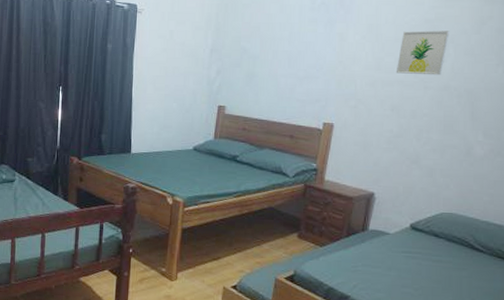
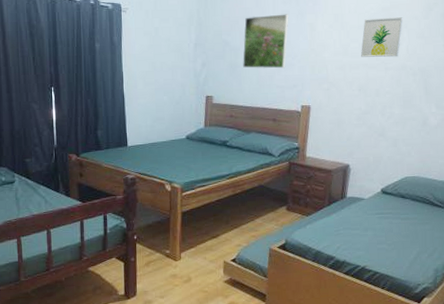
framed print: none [261,22,316,81] -> present [243,14,289,69]

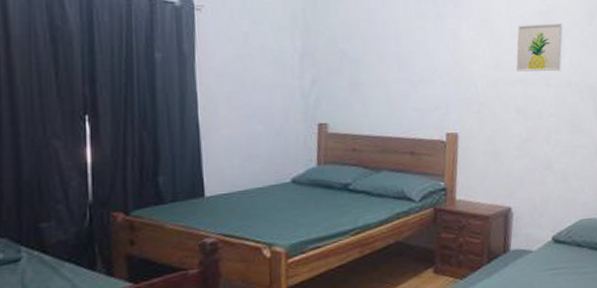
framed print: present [243,14,289,69] -> none [367,17,425,86]

